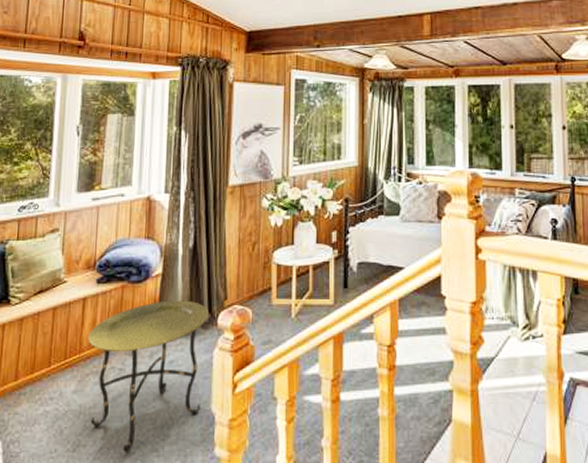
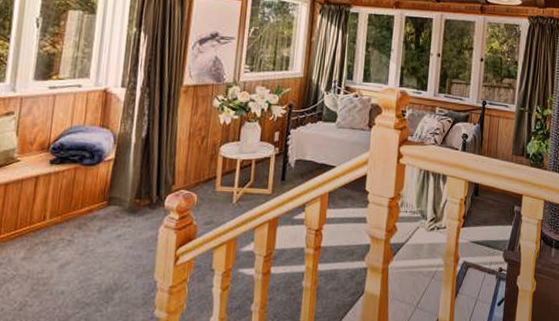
side table: present [88,300,209,454] -> none [37,182,157,313]

